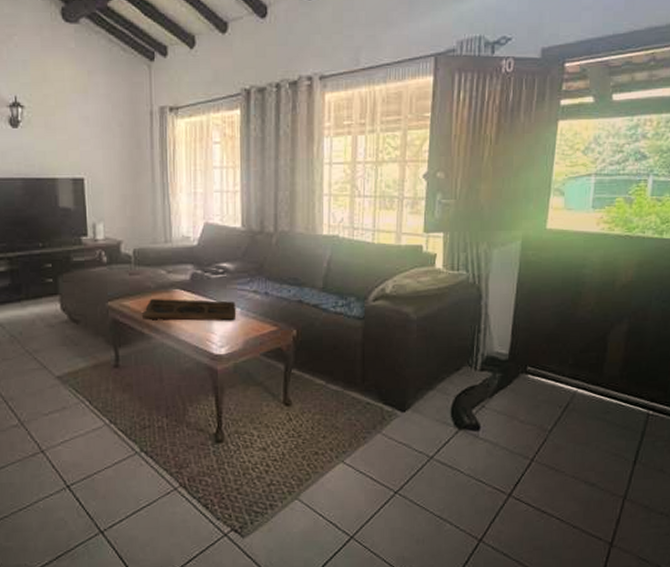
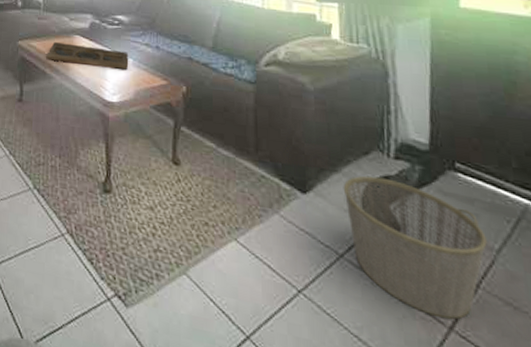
basket: none [436,388,543,489] -> present [343,175,487,320]

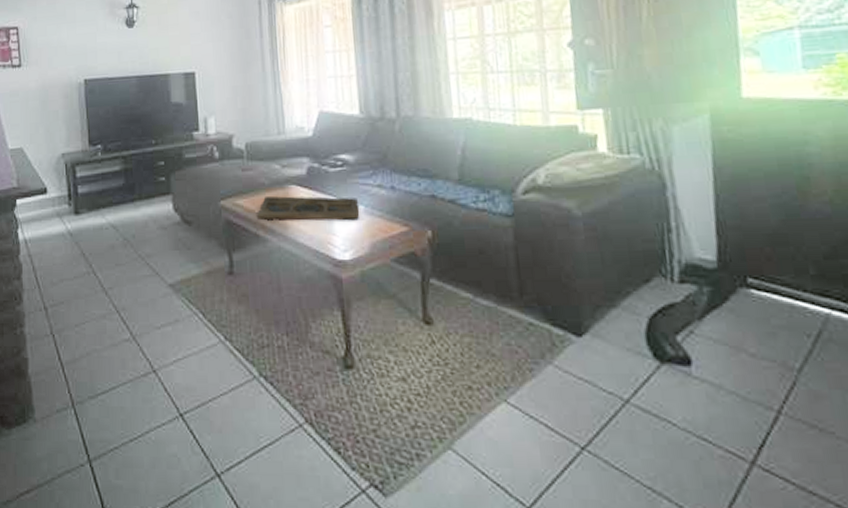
basket: present [343,175,487,320] -> none [623,306,787,453]

